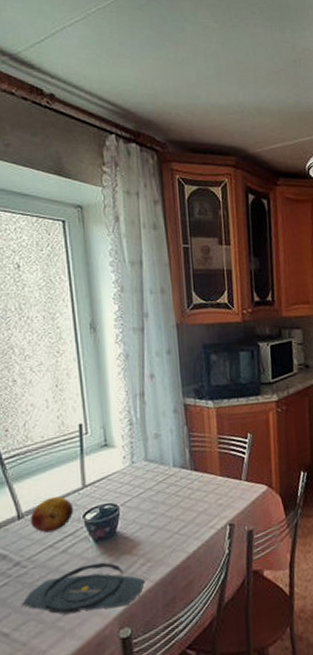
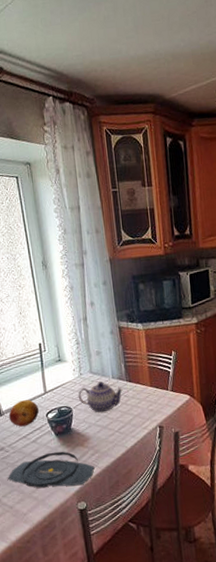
teapot: none [127,470,186,510] -> present [78,381,123,413]

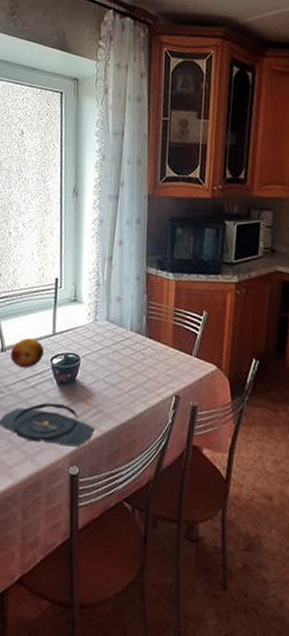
teapot: present [78,381,123,413] -> none [89,331,140,368]

